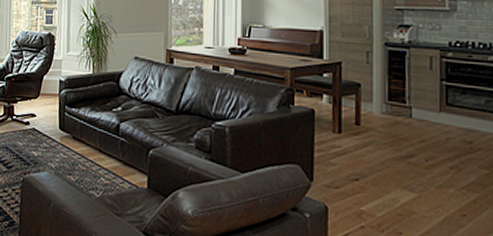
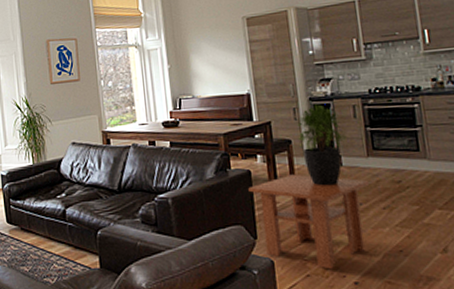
coffee table: none [310,119,439,224] -> present [248,174,370,270]
potted plant: none [368,50,420,137] -> present [297,104,347,186]

